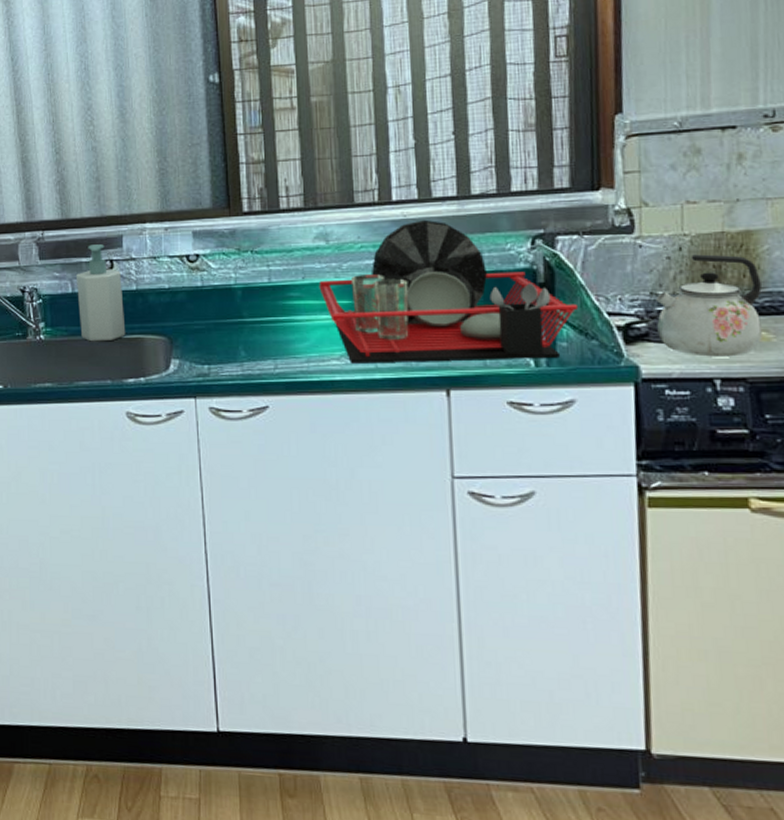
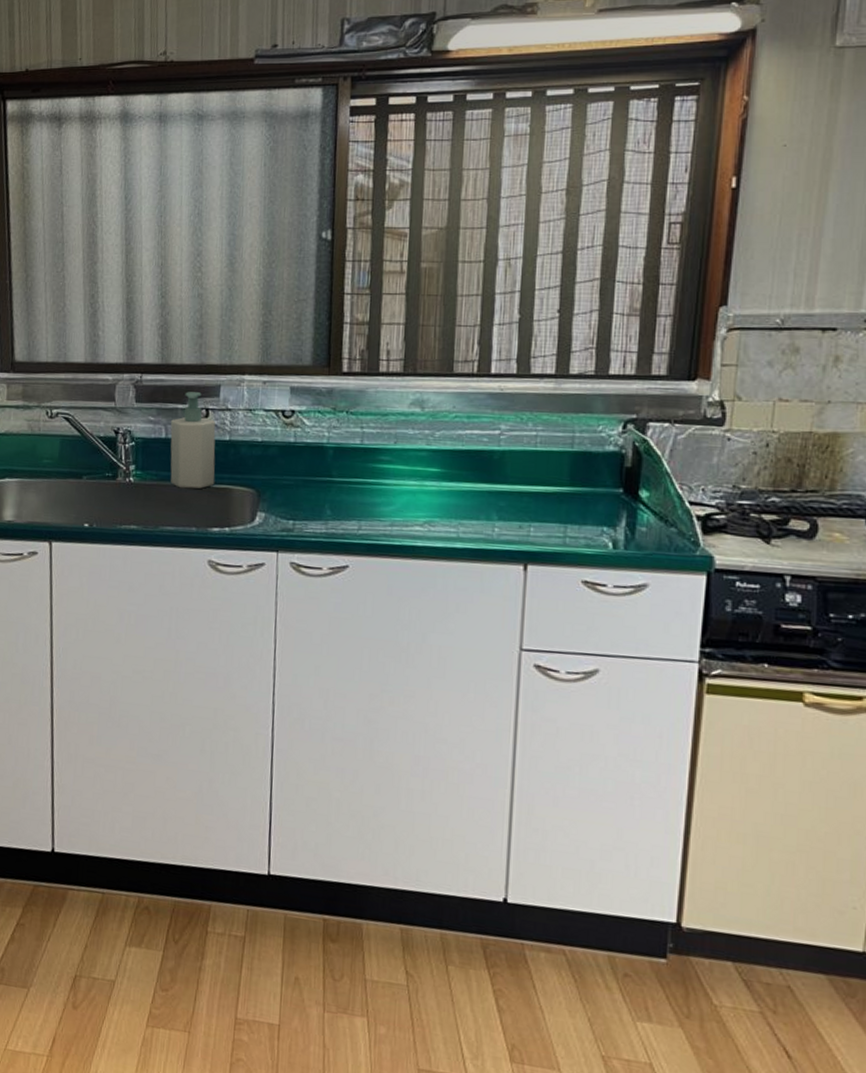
dish rack: present [319,219,577,364] -> none [410,395,660,542]
kettle: present [655,254,762,357] -> none [735,452,842,555]

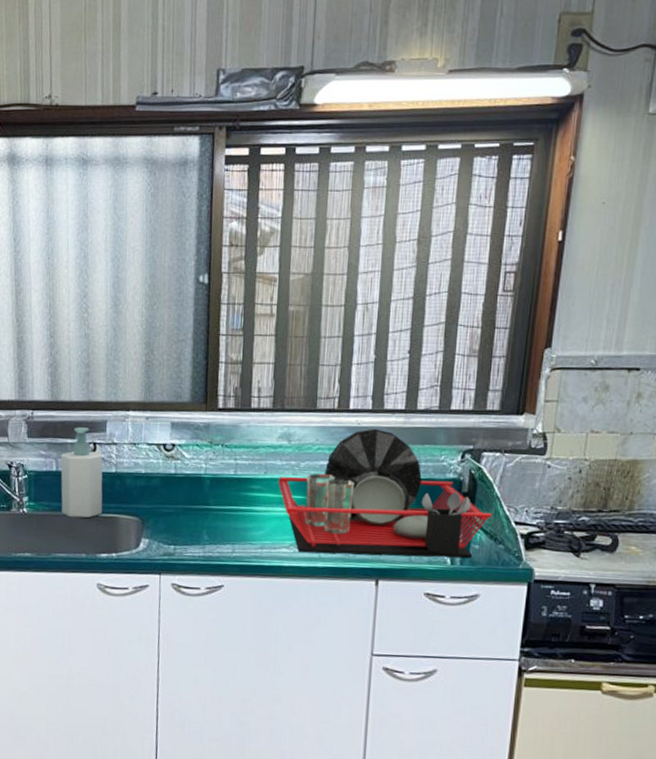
dish rack: none [410,395,660,542] -> present [278,428,491,558]

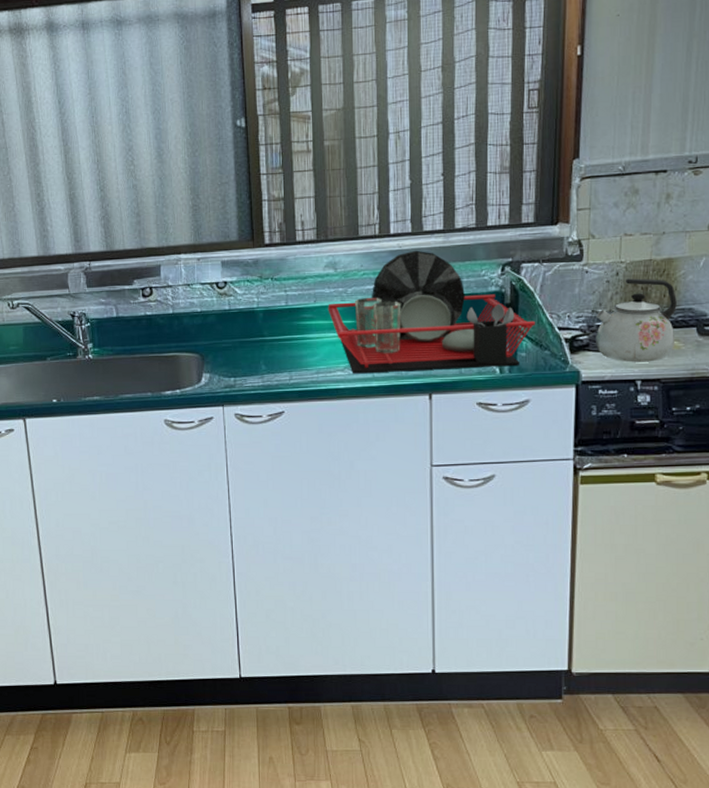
soap bottle: present [60,427,103,518] -> none [120,273,164,360]
kettle: none [552,477,639,566] -> present [596,278,677,363]

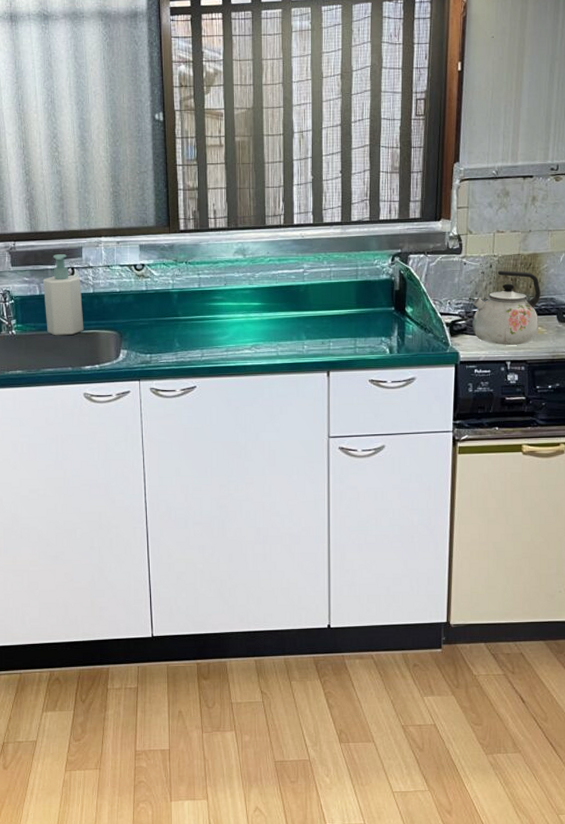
soap bottle: none [120,273,164,360] -> present [43,254,84,336]
dish rack: present [328,250,535,374] -> none [237,240,420,352]

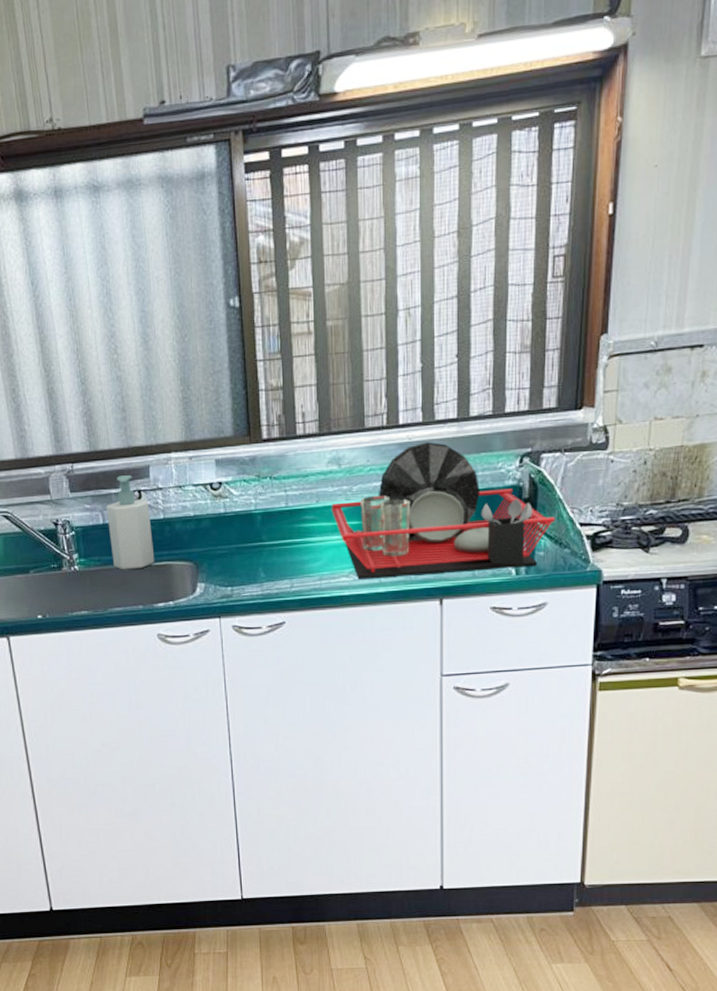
dish rack: none [237,240,420,352] -> present [331,441,555,580]
kettle: present [472,270,540,345] -> none [620,467,708,560]

